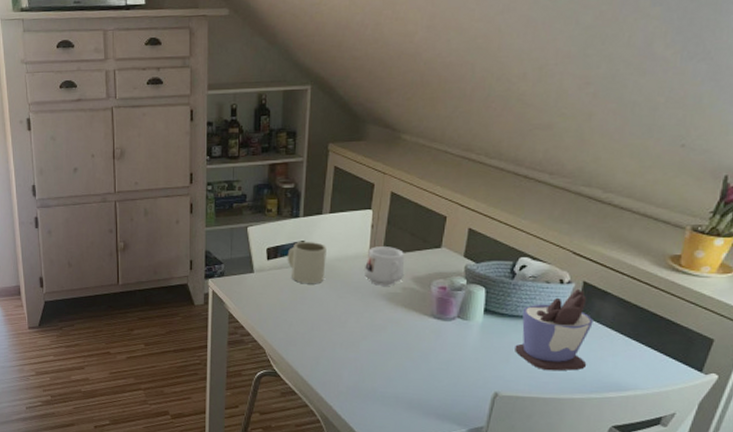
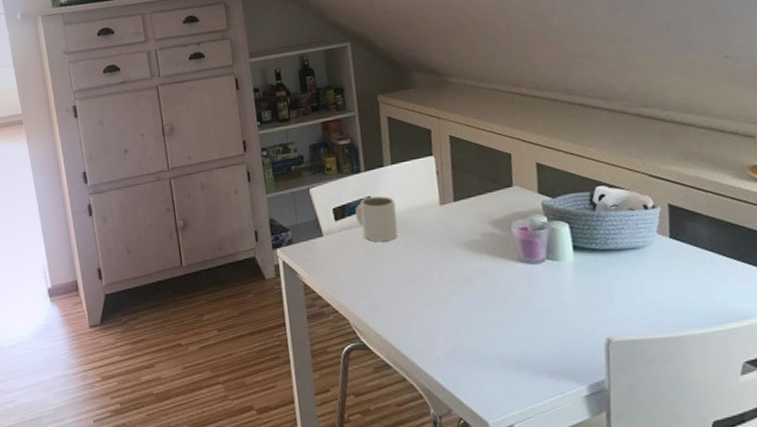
mug: present [363,246,405,286] -> none [437,191,481,234]
cup: present [515,288,593,371] -> none [613,212,698,307]

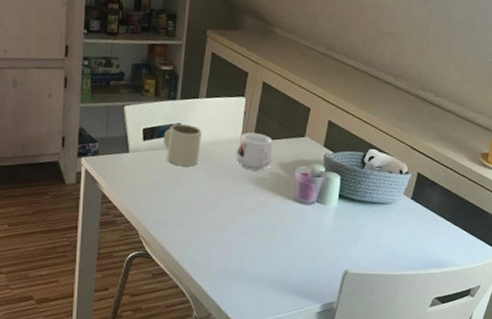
mug: none [437,191,481,234] -> present [235,132,273,171]

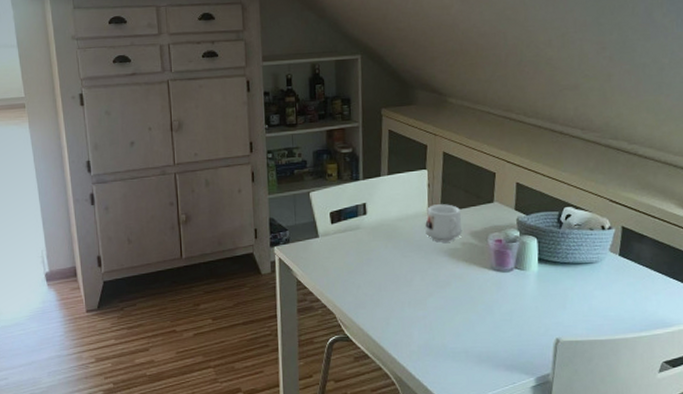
mug: present [163,123,202,167] -> none [350,203,388,246]

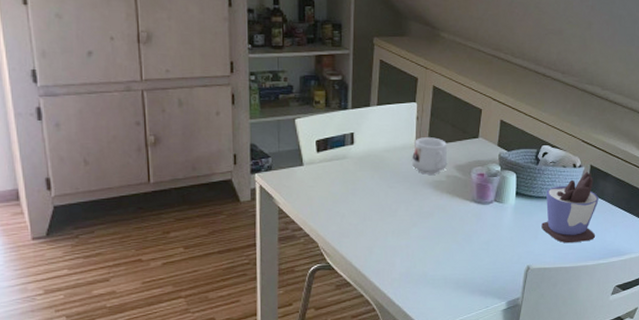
cup: none [569,233,635,314] -> present [541,171,599,244]

